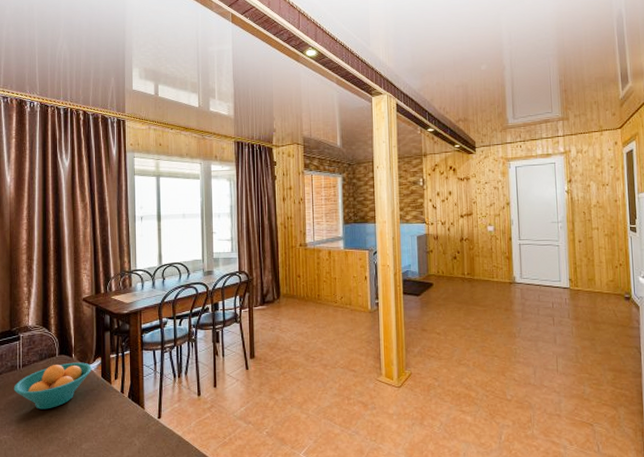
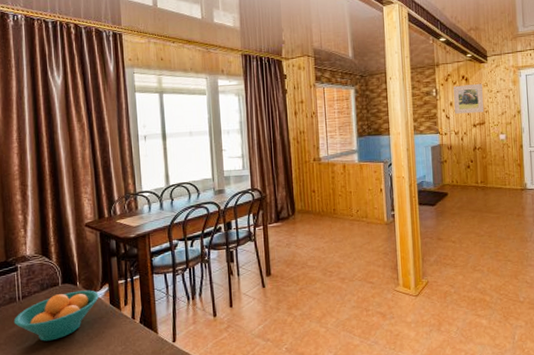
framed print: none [441,174,471,204] -> present [453,83,484,114]

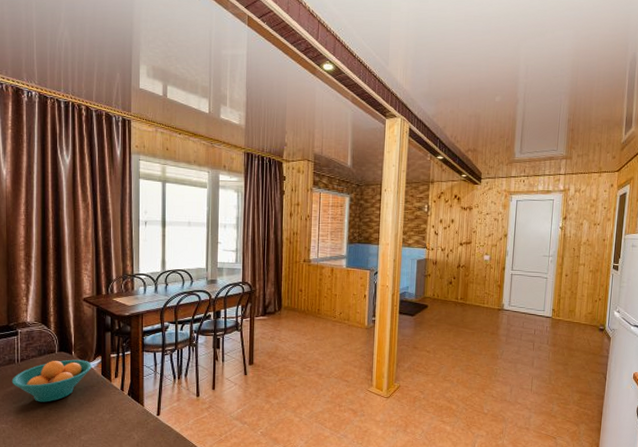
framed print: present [453,83,484,114] -> none [444,204,473,233]

